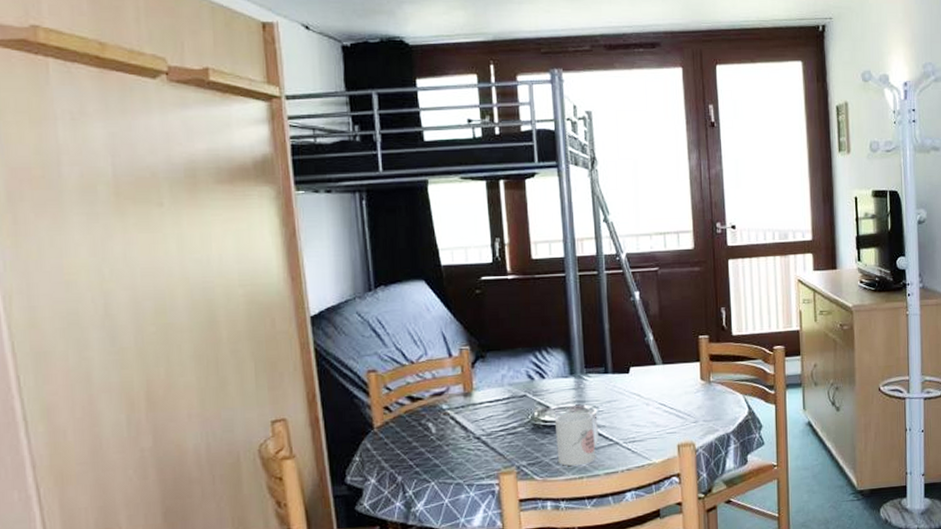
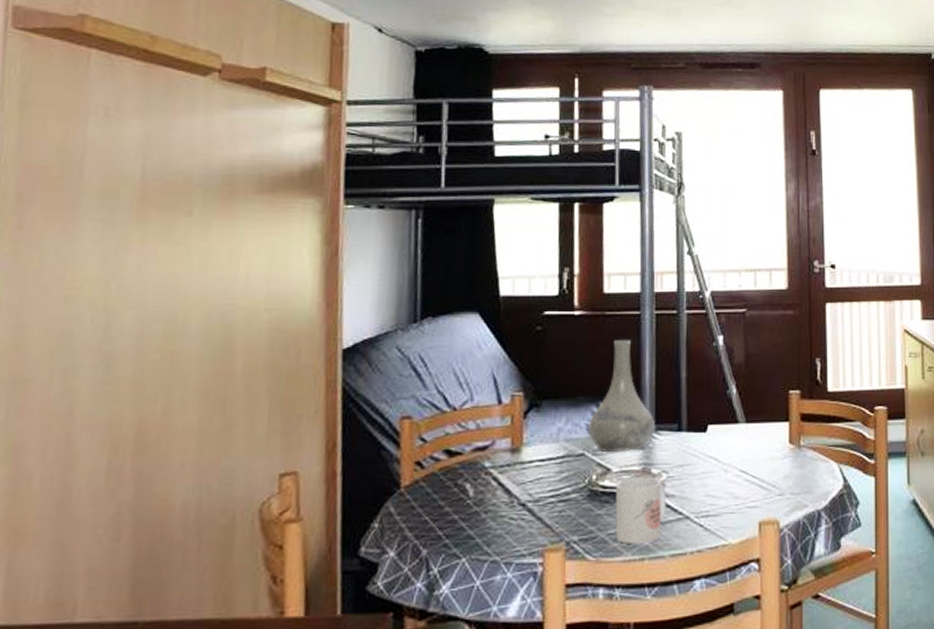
vase: none [527,299,585,394] -> present [588,340,655,453]

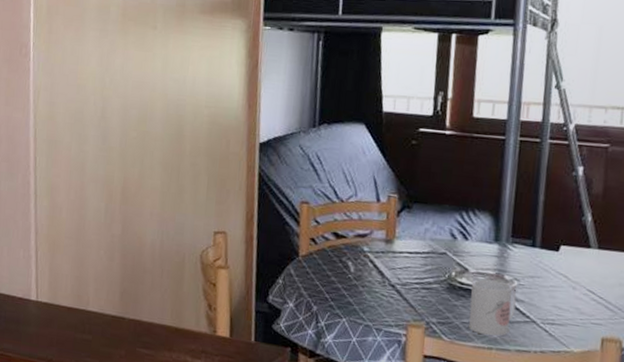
vase: present [588,340,655,453] -> none [450,160,511,257]

